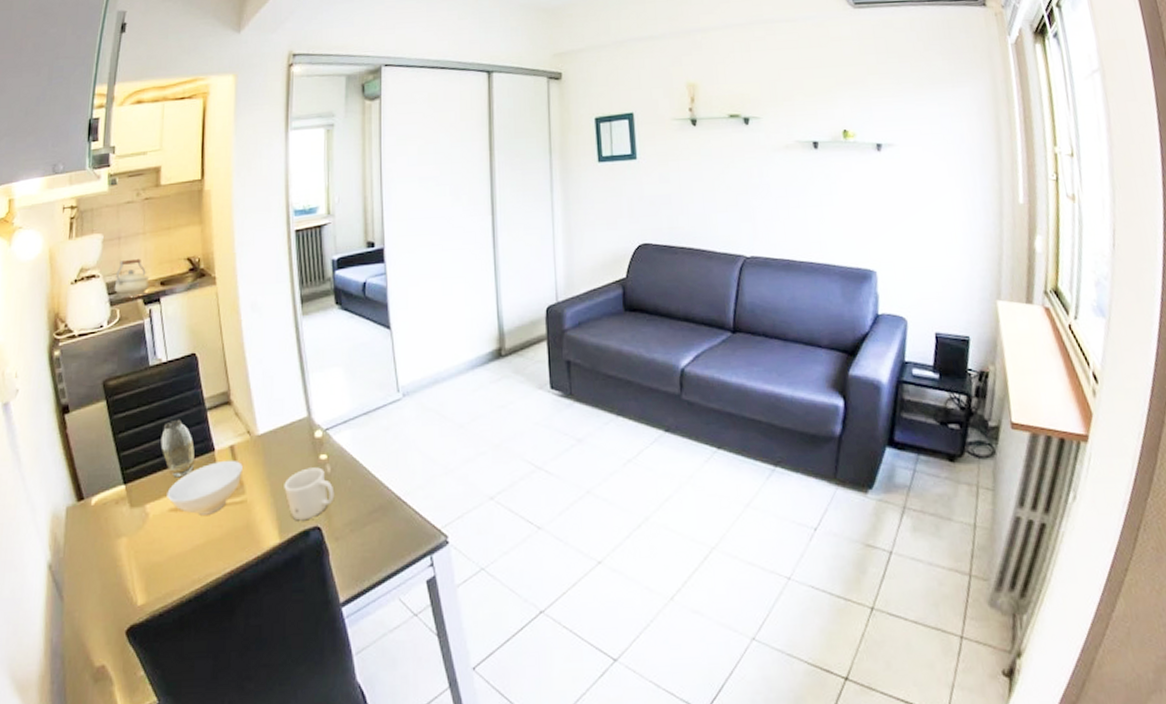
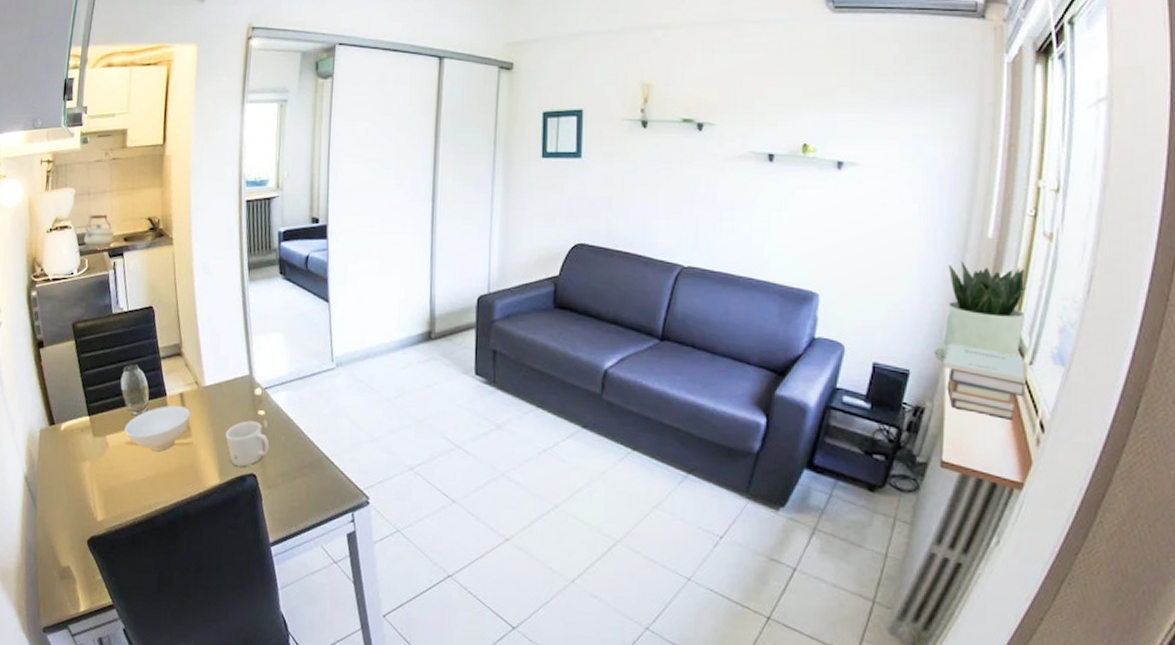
planter: none [987,227,1064,326] -> present [932,261,1026,363]
books: none [997,306,1075,375] -> present [942,343,1029,420]

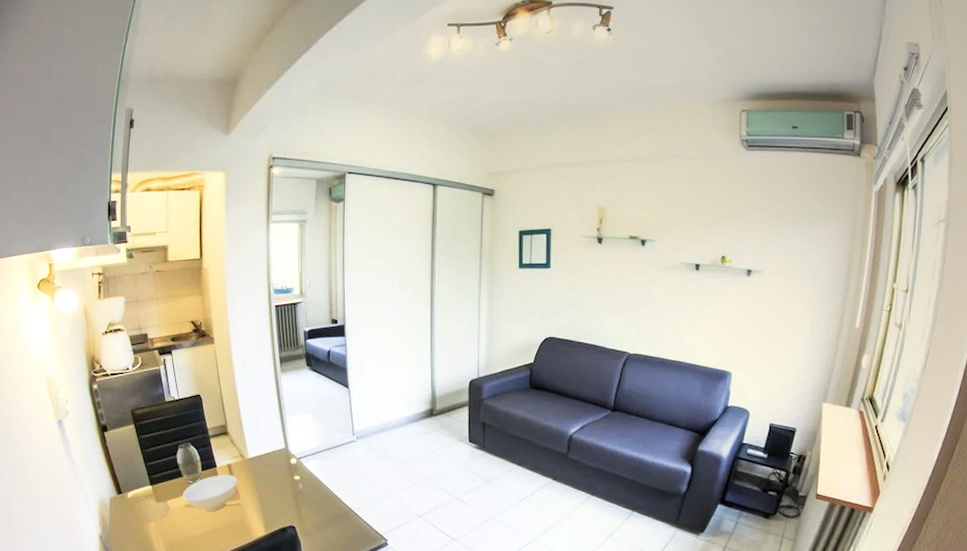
kettle: present [83,214,115,249] -> none [136,318,163,348]
mug: present [225,421,270,467] -> none [268,484,305,521]
planter: present [932,261,1026,363] -> none [812,346,881,422]
books: present [942,343,1029,420] -> none [819,407,880,462]

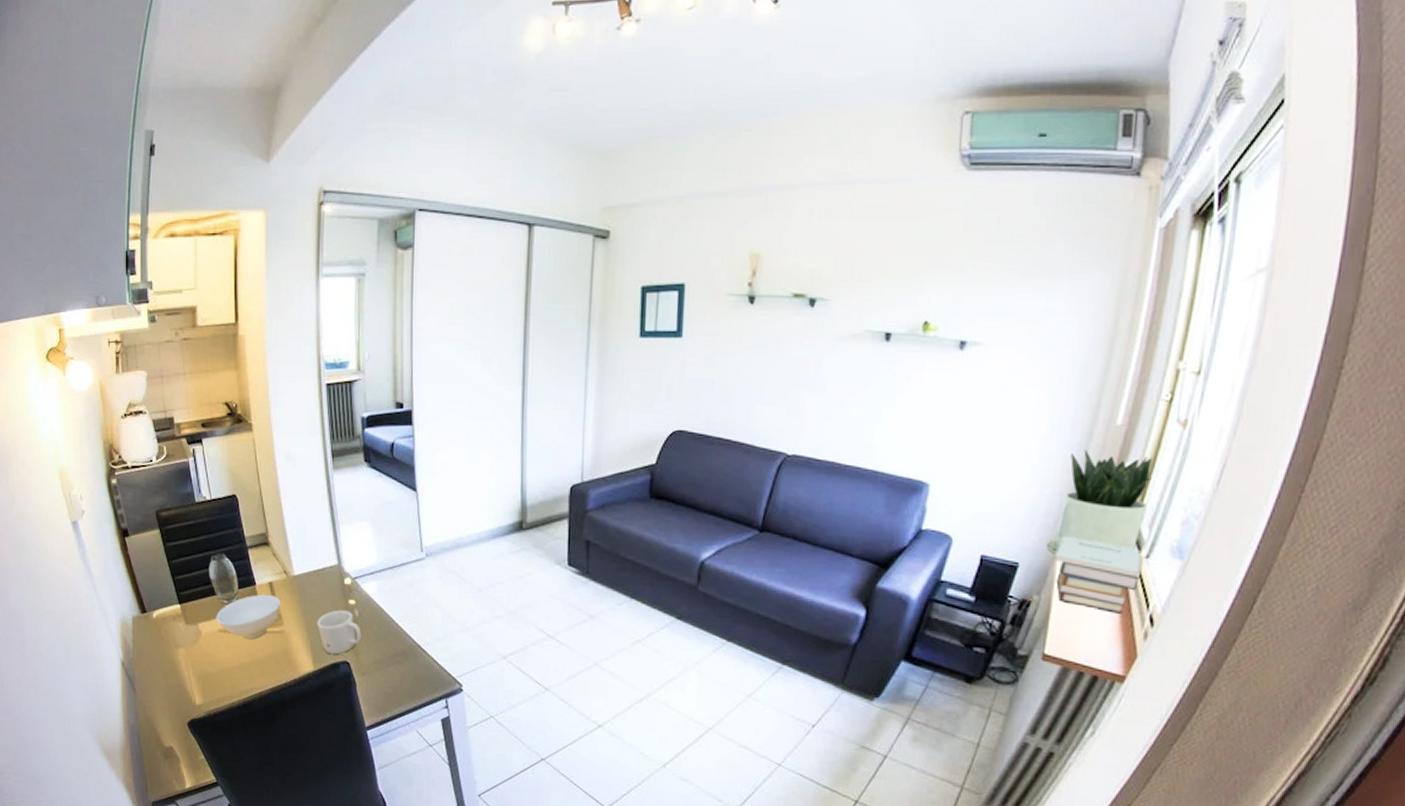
mug: none [268,484,305,521] -> present [317,610,362,655]
planter: none [812,346,881,422] -> present [1044,449,1152,555]
books: none [819,407,880,462] -> present [1053,535,1145,614]

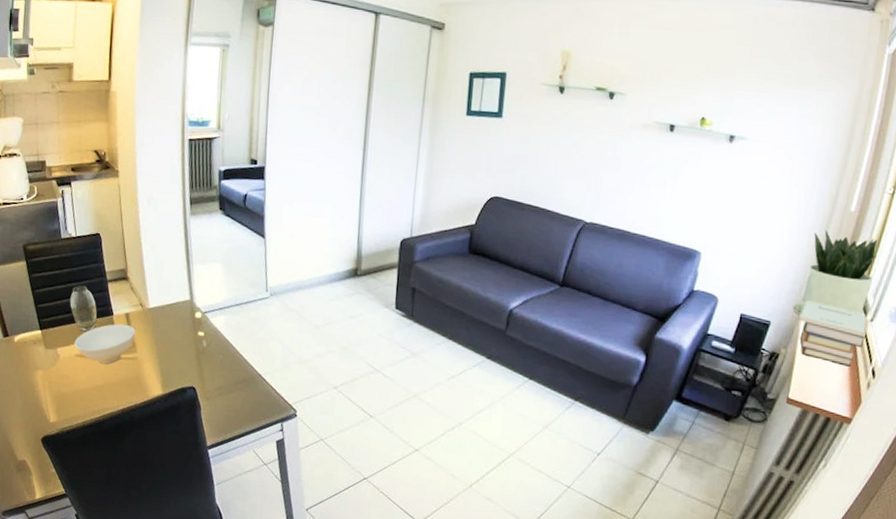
mug: present [317,610,362,655] -> none [168,340,209,381]

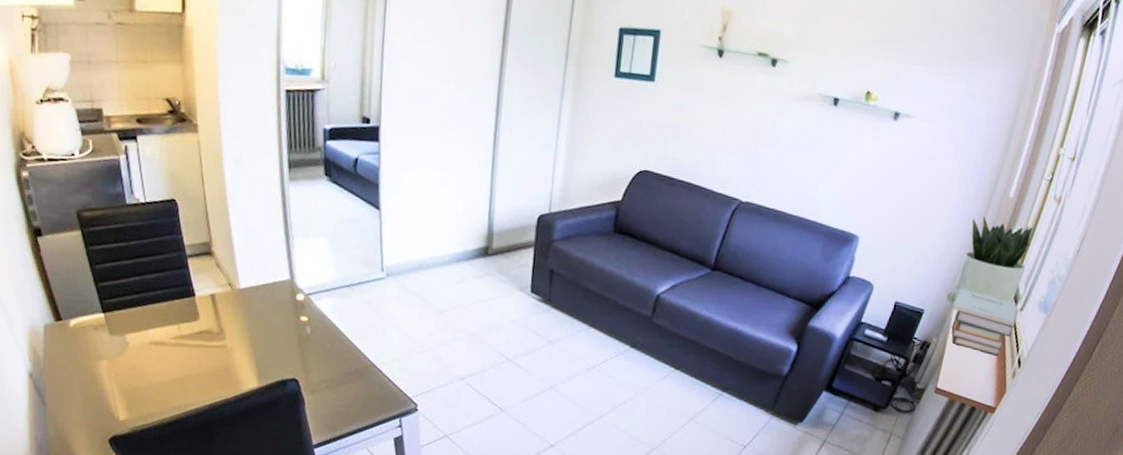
vase: present [70,285,98,332] -> none [140,260,176,315]
bowl: present [74,323,135,364] -> none [146,306,223,353]

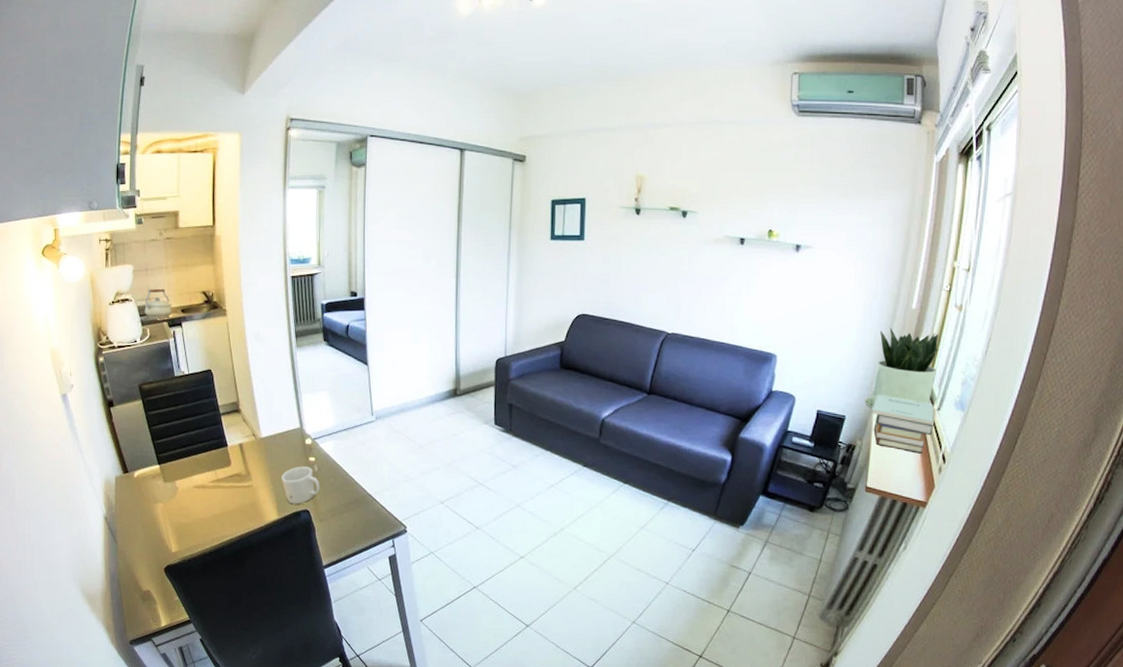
kettle: none [85,88,125,130] -> present [144,288,173,319]
mug: none [264,326,313,372] -> present [281,466,320,505]

